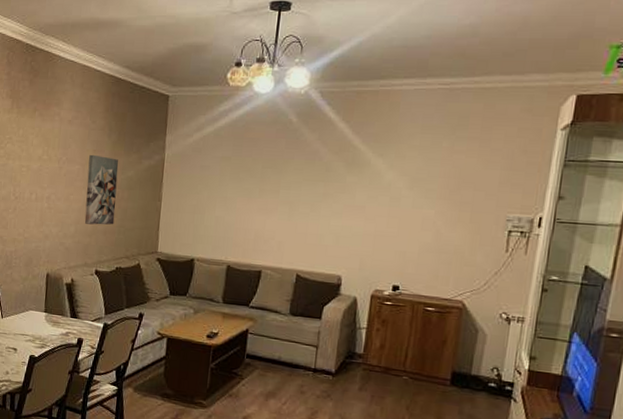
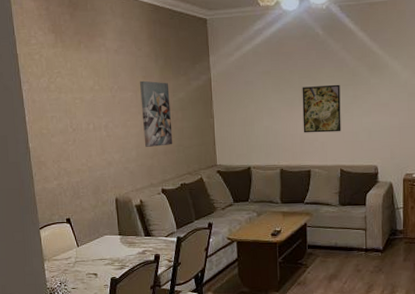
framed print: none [259,177,309,233] -> present [302,84,341,133]

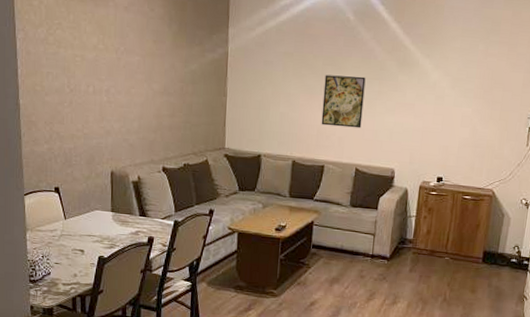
wall art: present [140,80,173,147] -> none [148,45,181,121]

